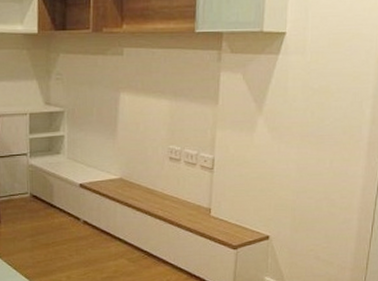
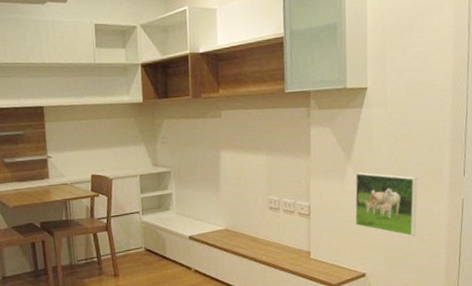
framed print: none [261,125,334,199] -> present [354,172,418,237]

